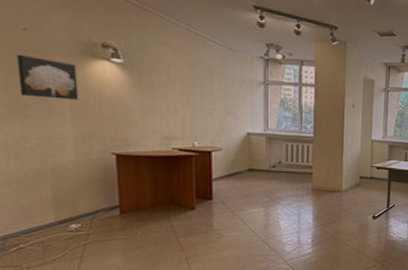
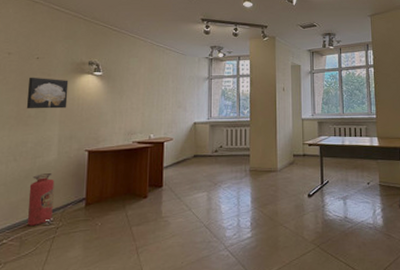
fire extinguisher: none [43,175,80,231] -> present [27,173,55,226]

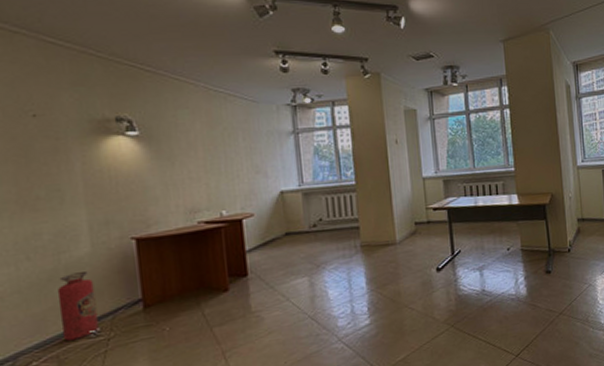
wall art: present [26,77,69,109] -> none [25,142,94,189]

